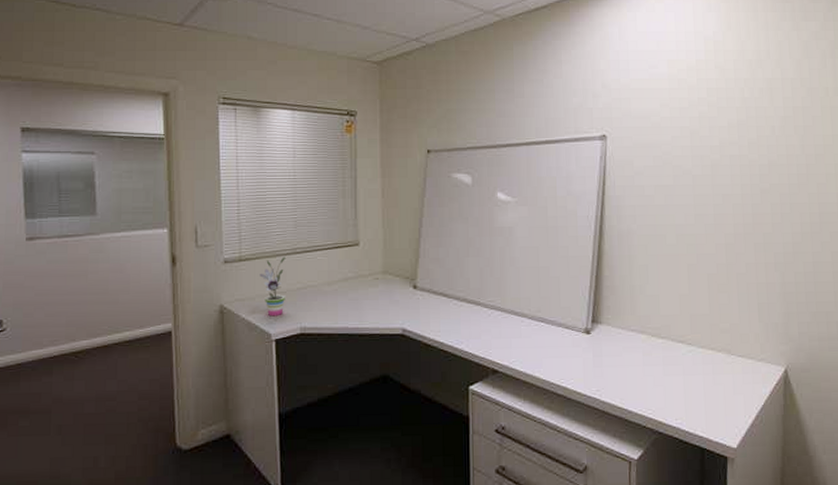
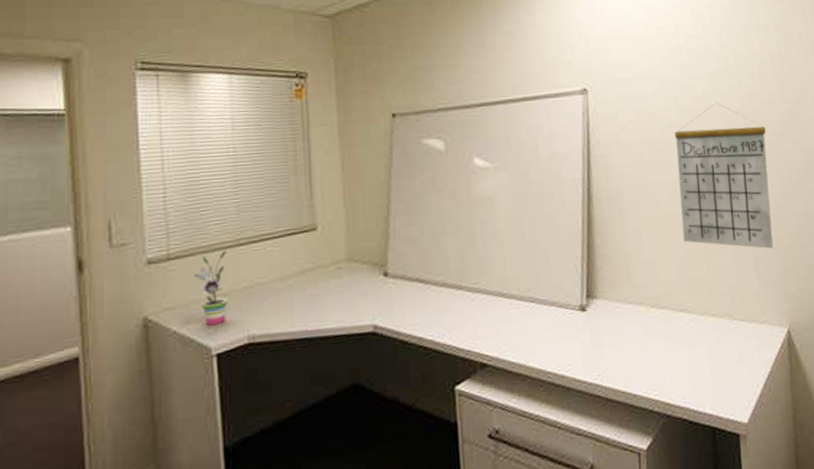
calendar: none [688,153,782,293] -> present [674,103,774,249]

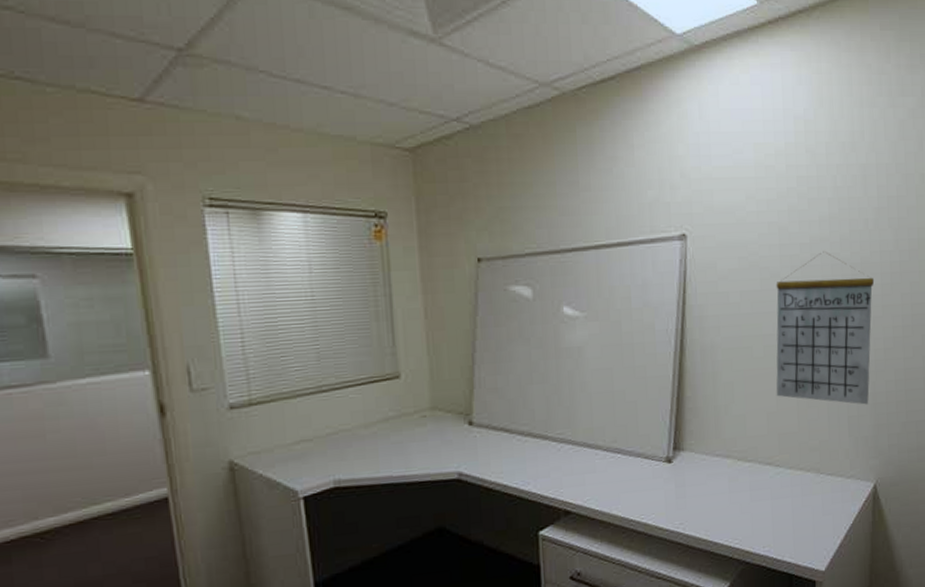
potted plant: present [194,250,228,326] -> none [277,397,312,470]

